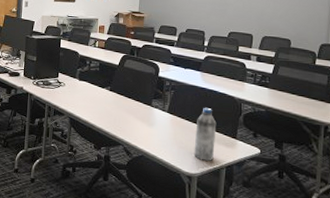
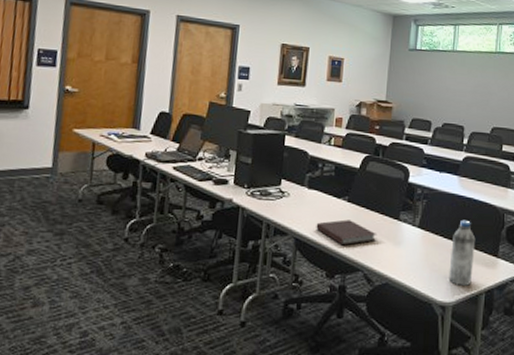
notebook: none [86,104,134,125] -> present [316,219,377,246]

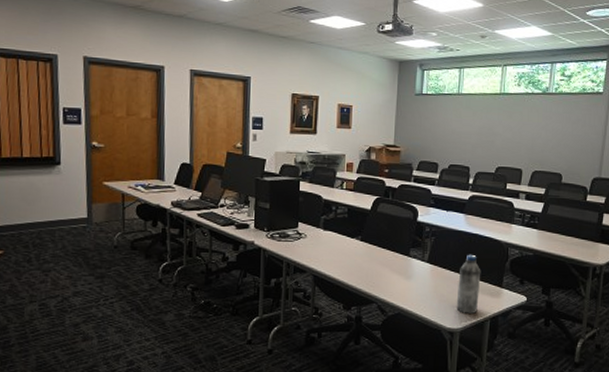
notebook: present [316,219,377,246] -> none [332,257,389,281]

